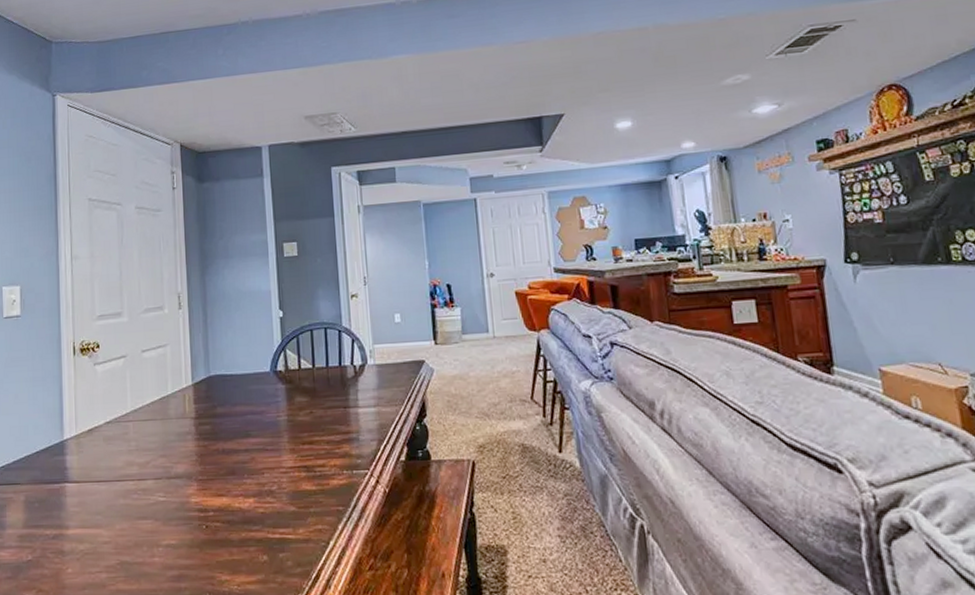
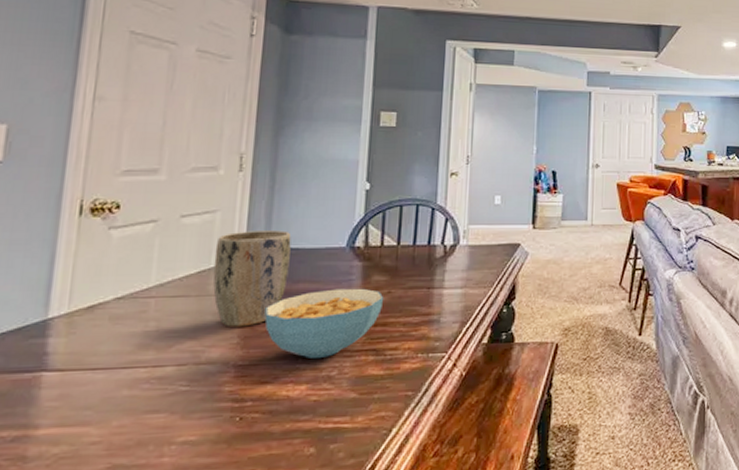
plant pot: none [170,359,228,446] -> present [213,231,292,327]
cereal bowl: none [213,409,308,474] -> present [264,288,384,358]

